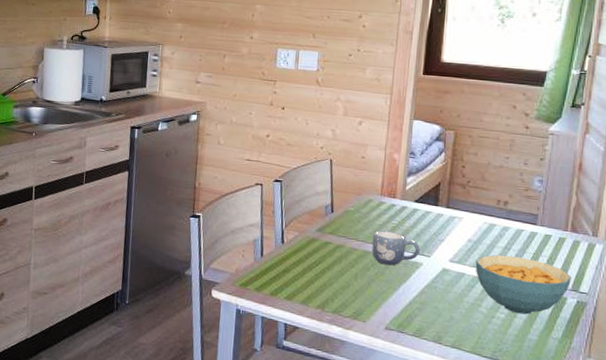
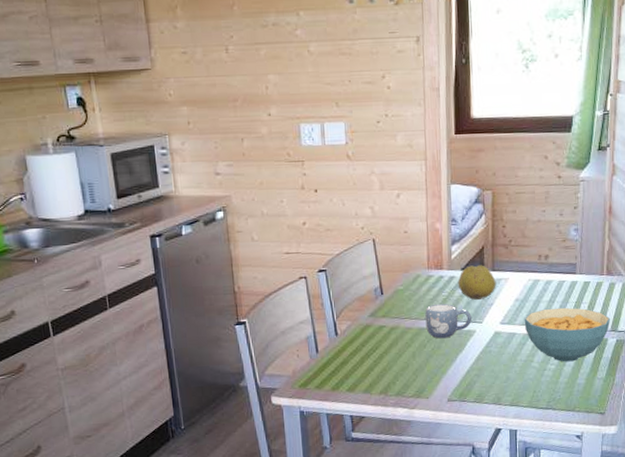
fruit: none [409,199,450,234] -> present [458,265,496,301]

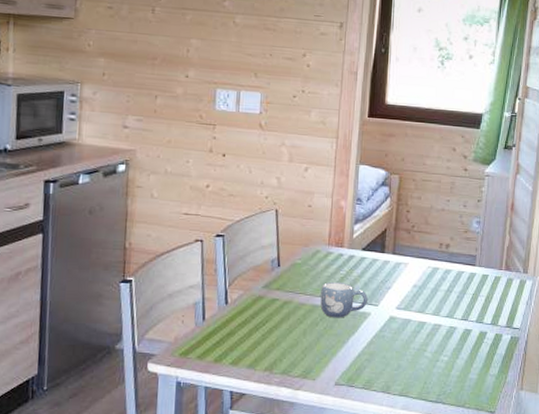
fruit: present [458,265,496,301] -> none [357,246,396,283]
cereal bowl: present [524,307,610,362] -> none [420,298,506,355]

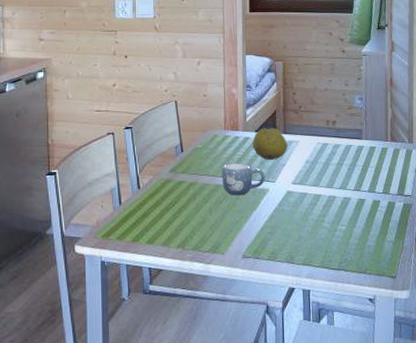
fruit: none [357,246,396,283] -> present [252,128,288,161]

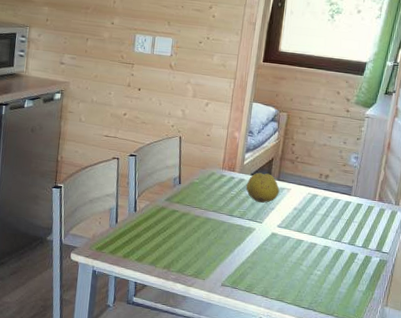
mug: present [222,162,265,196] -> none [212,199,254,231]

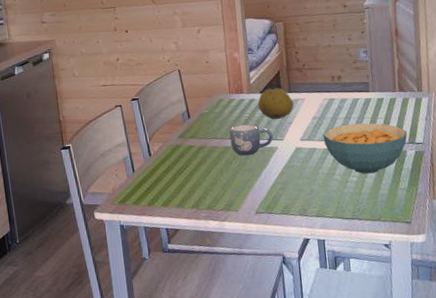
mug: none [212,199,254,231] -> present [229,123,273,156]
cereal bowl: none [299,220,376,272] -> present [323,123,407,174]

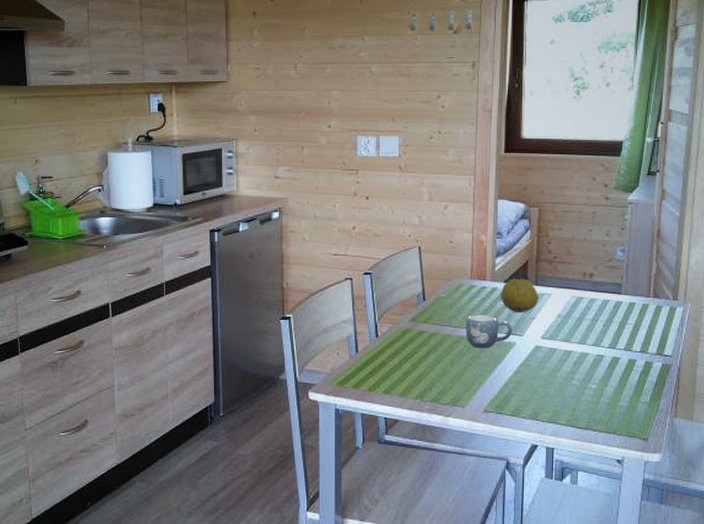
cereal bowl: present [323,123,407,174] -> none [566,326,656,383]

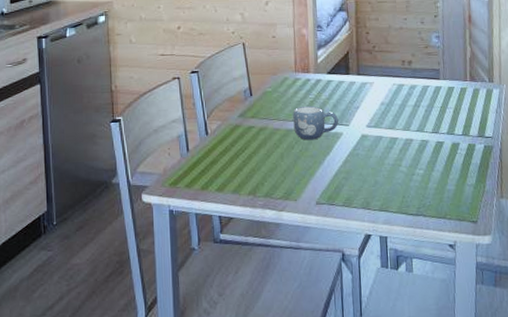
fruit: present [500,278,539,314] -> none [324,69,362,104]

